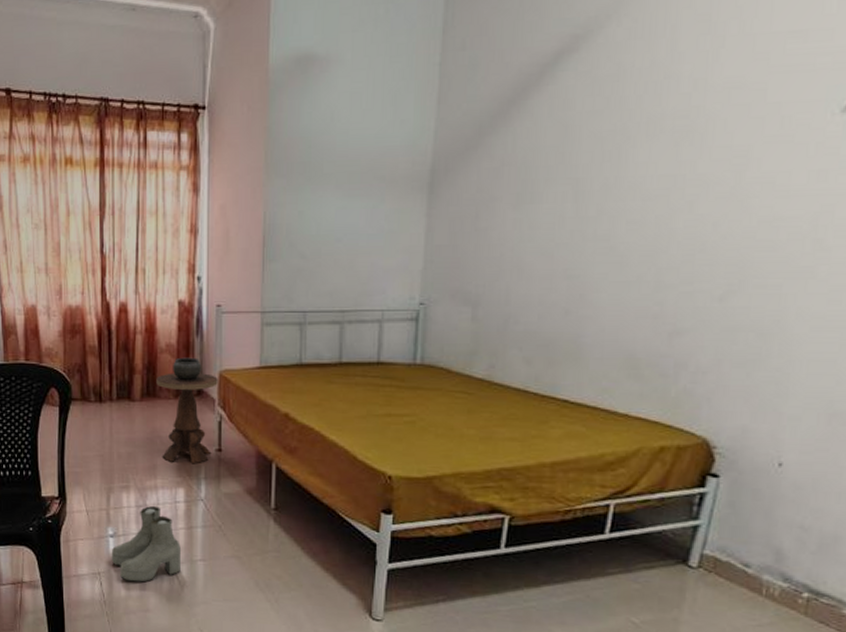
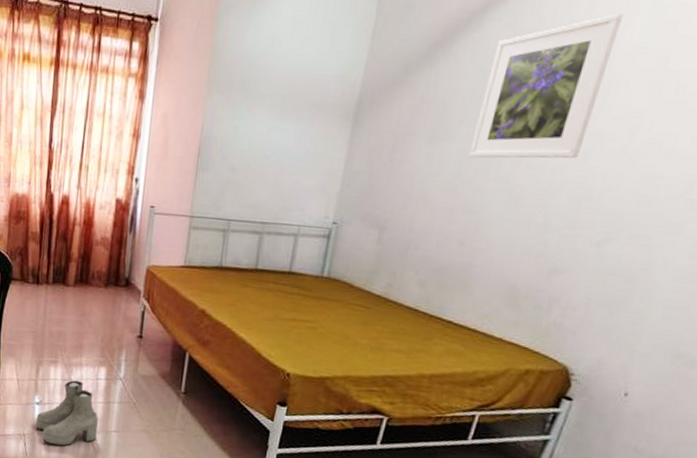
side table: present [156,357,218,464] -> none [88,250,145,347]
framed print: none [560,50,708,218] -> present [467,13,623,159]

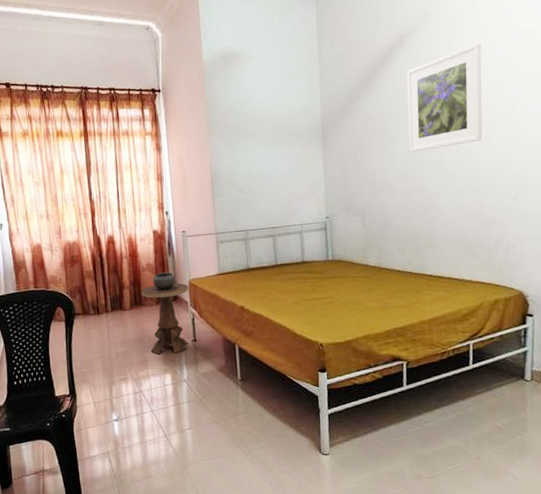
boots: present [35,380,98,446] -> none [116,391,174,456]
side table: none [88,250,145,347] -> present [141,272,189,355]

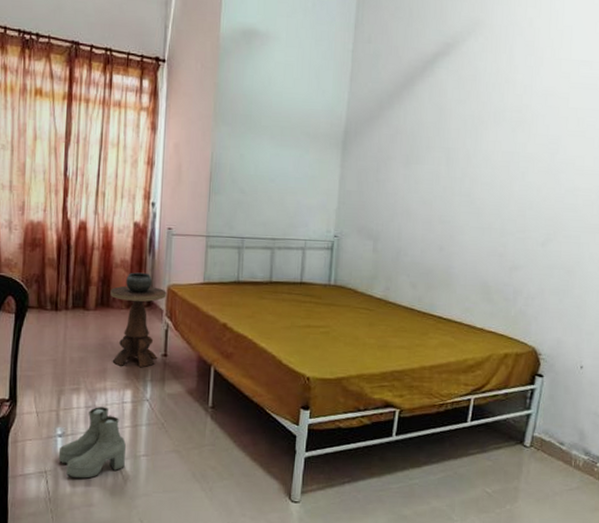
boots: none [116,391,174,456] -> present [58,407,126,479]
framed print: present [406,43,483,153] -> none [436,65,533,177]

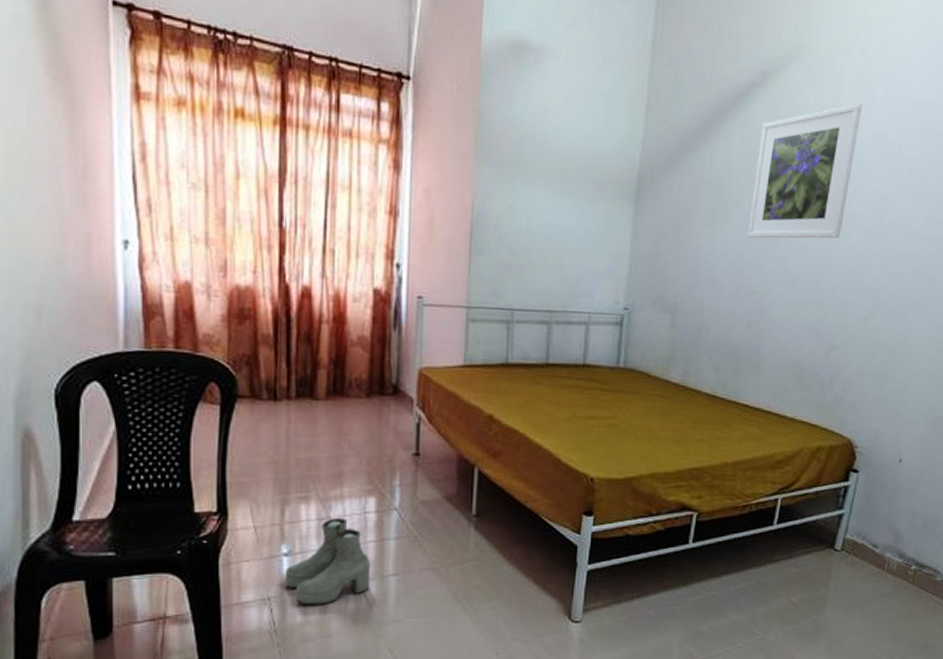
side table: present [110,272,166,368] -> none [345,352,417,470]
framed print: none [436,65,533,177] -> present [746,103,862,239]

